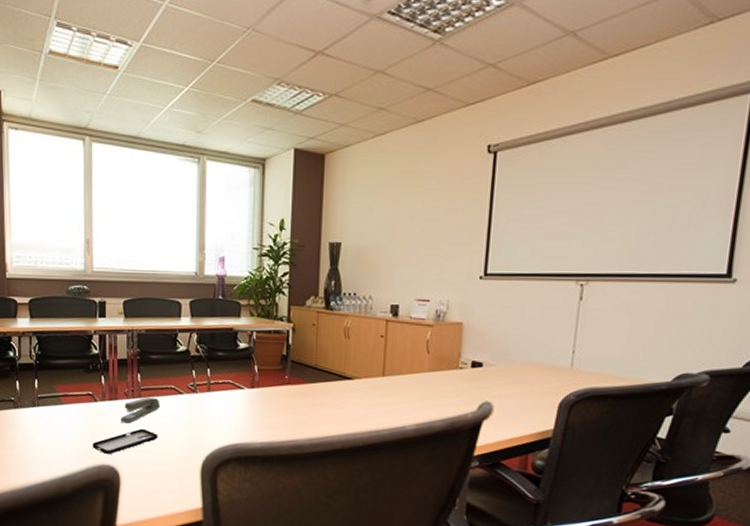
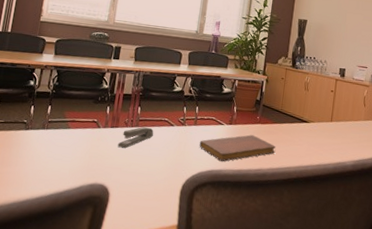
smartphone: present [92,428,158,455] -> none [89,153,148,175]
notebook: none [216,399,313,433] -> present [199,135,276,162]

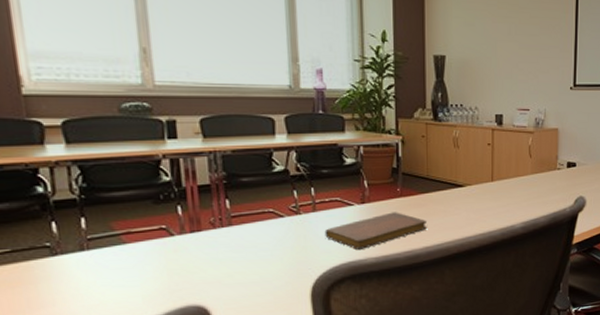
stapler: present [118,127,154,149] -> none [207,224,258,256]

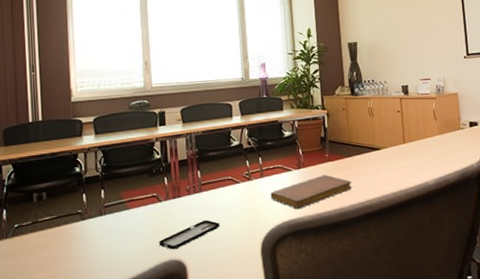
smartphone: none [171,259,257,294] -> present [159,219,220,250]

